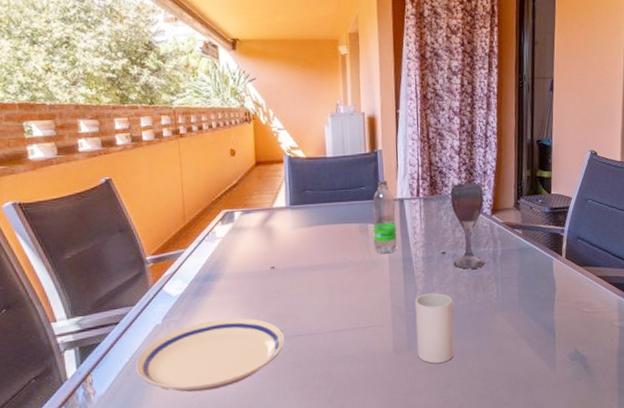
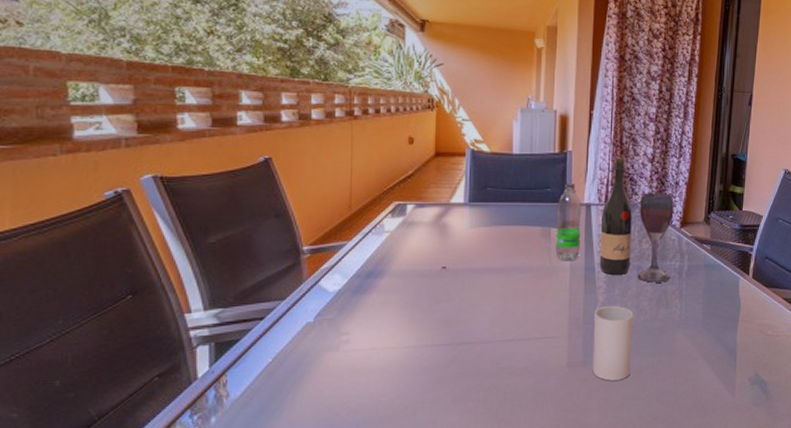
plate: present [136,317,285,392] -> none [280,320,451,400]
wine bottle: none [415,152,446,265] -> present [599,157,633,276]

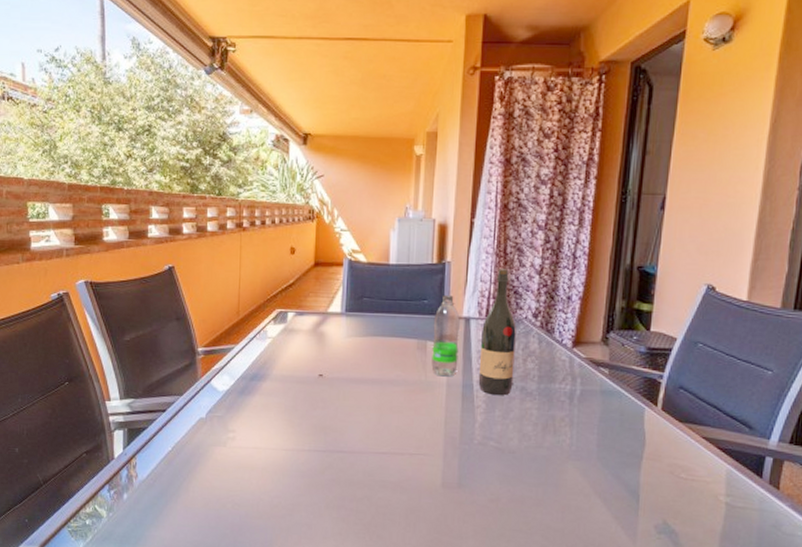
cup: present [592,305,634,381] -> none [468,426,516,508]
cup: present [637,193,674,283] -> none [521,308,566,407]

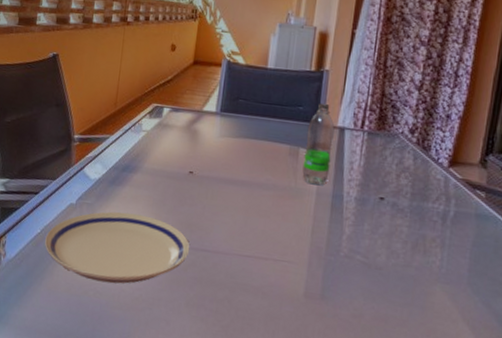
plate: none [177,421,326,494] -> present [45,211,190,284]
wine bottle: present [478,269,517,396] -> none [348,81,392,210]

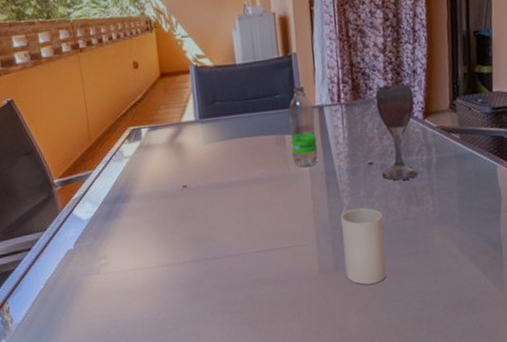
plate: present [45,211,190,284] -> none [51,240,202,319]
cup: none [330,239,384,325] -> present [340,207,387,285]
cup: none [391,123,443,226] -> present [375,84,418,181]

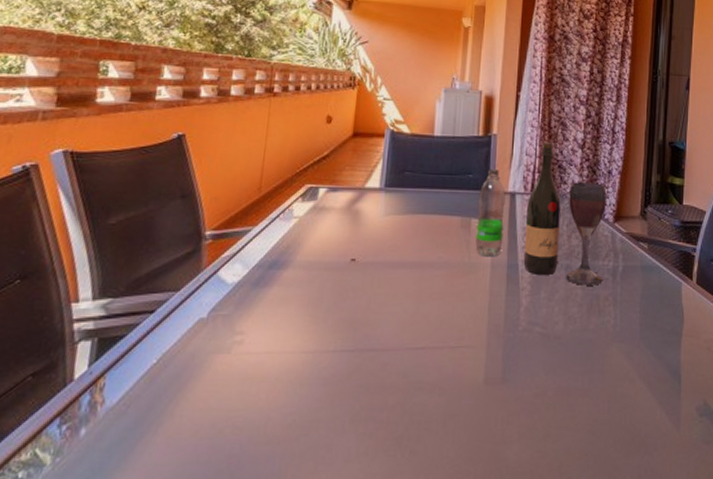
wine bottle: none [336,52,373,178] -> present [523,142,562,276]
cup: present [340,207,387,285] -> none [513,310,561,404]

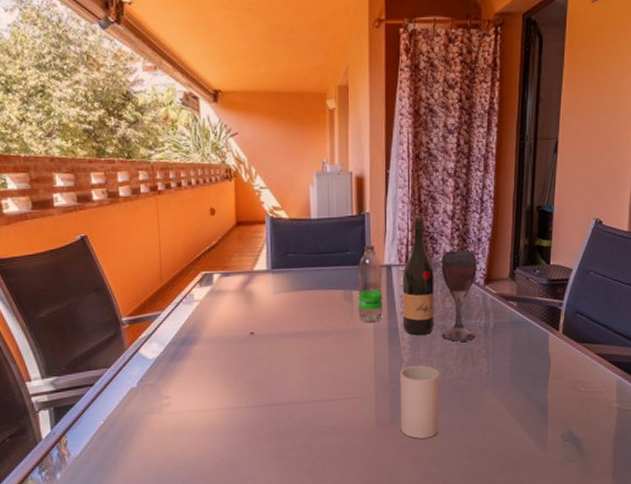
cup: none [513,310,561,404] -> present [399,365,440,439]

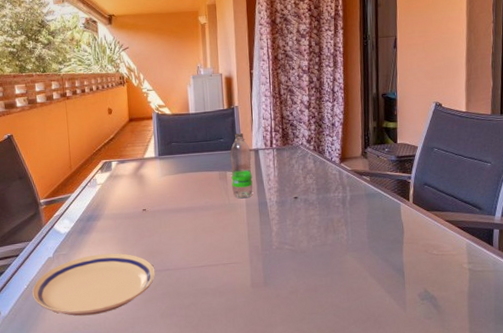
plate: none [111,384,263,458] -> present [32,253,156,316]
cup: present [399,365,440,439] -> none [270,234,307,299]
wine bottle: present [402,216,435,336] -> none [269,107,298,209]
cup: present [441,250,477,342] -> none [301,134,335,213]

